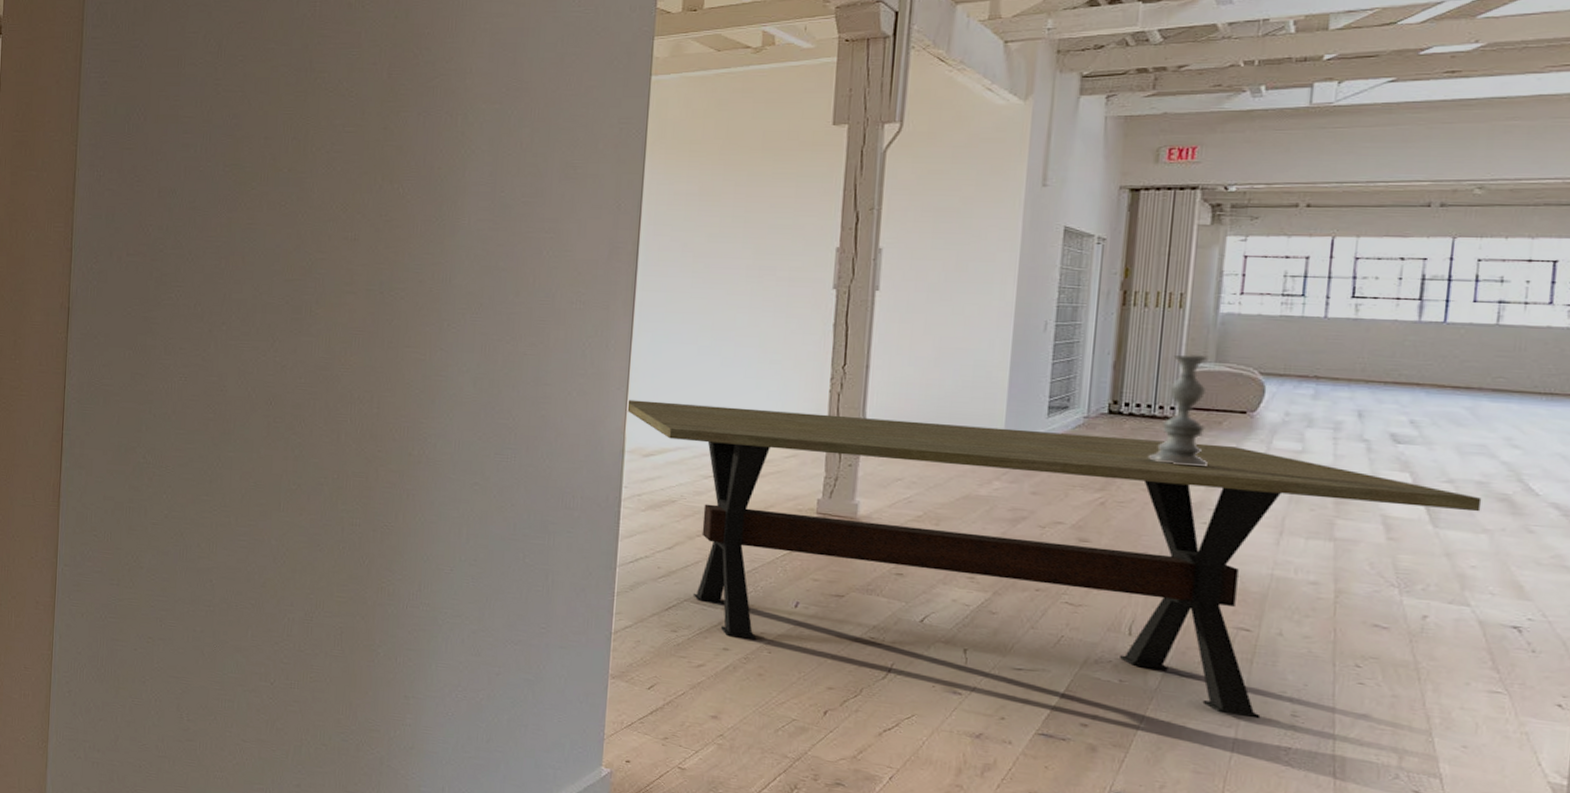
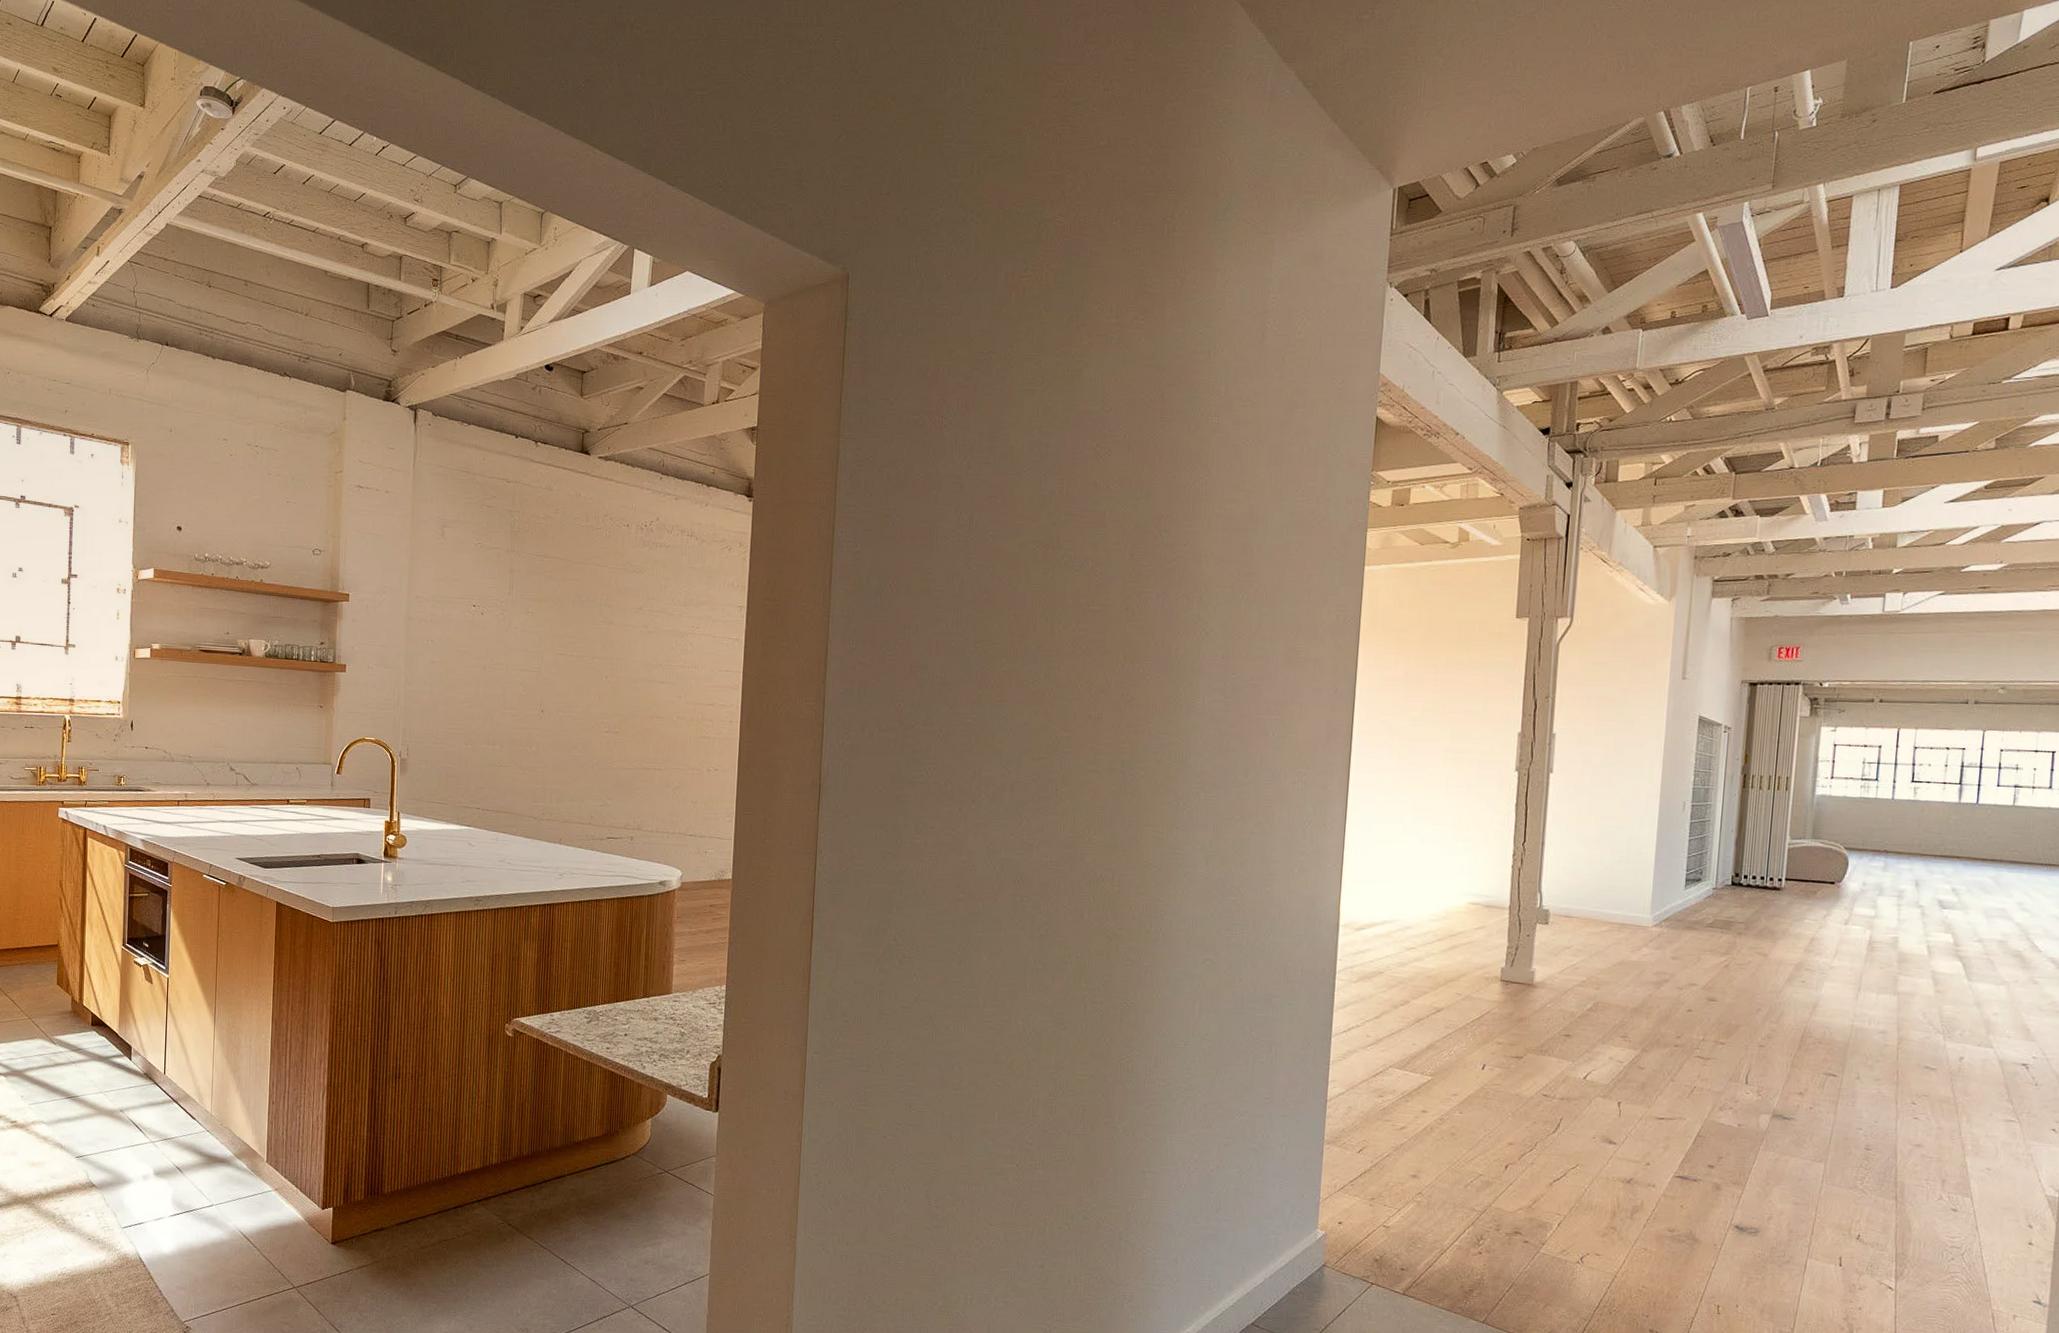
dining table: present [625,400,1482,719] -> none [1340,876,2002,1153]
candlestick: present [1146,353,1209,467] -> none [1759,831,1807,932]

